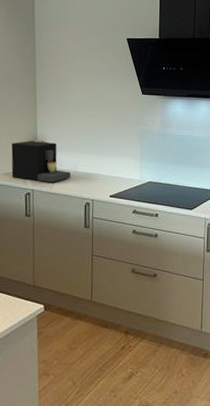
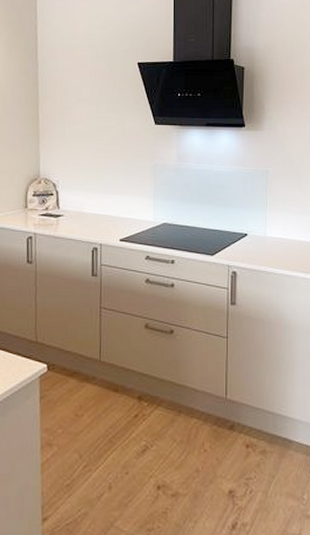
coffee maker: present [11,141,71,182] -> none [12,179,77,224]

